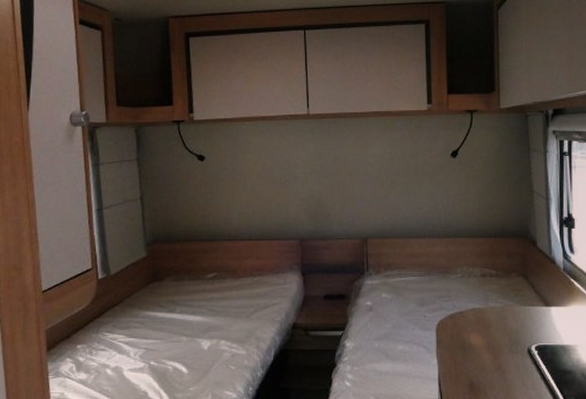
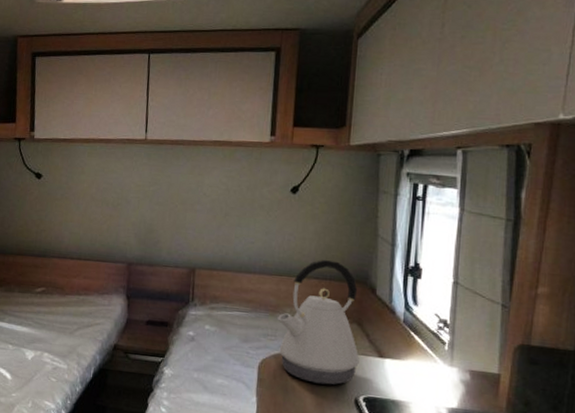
kettle: none [450,218,528,338] -> present [278,259,360,385]

